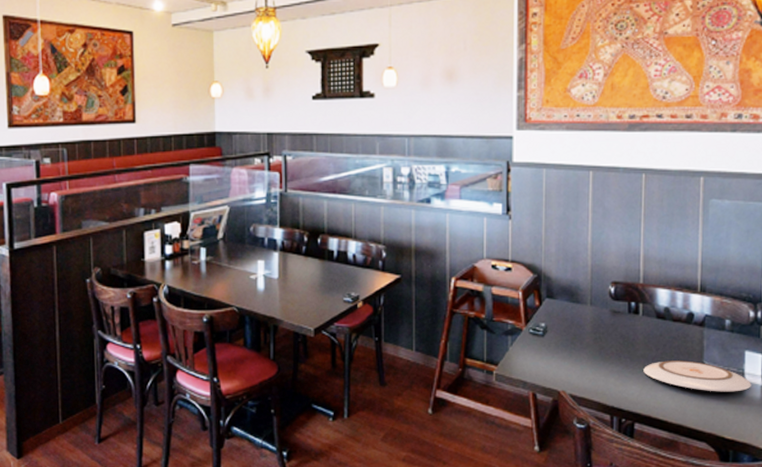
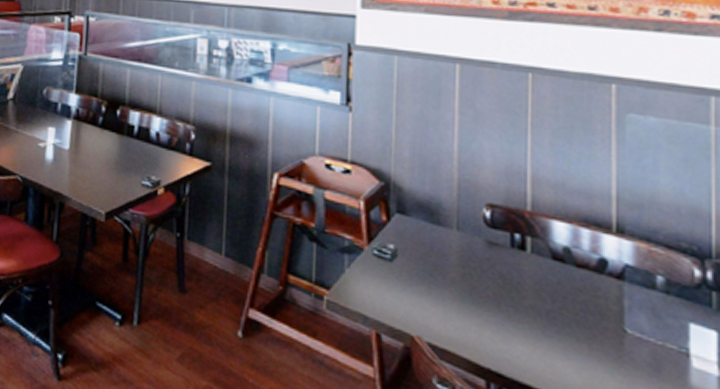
plate: present [643,360,752,392] -> none [534,318,702,380]

